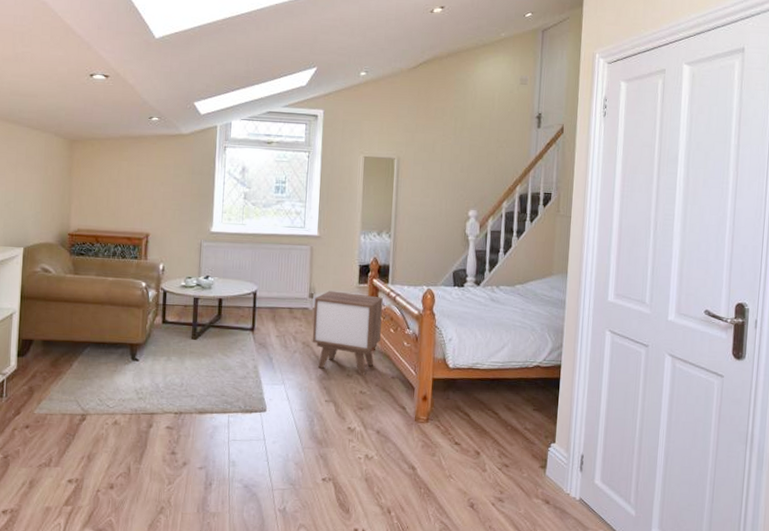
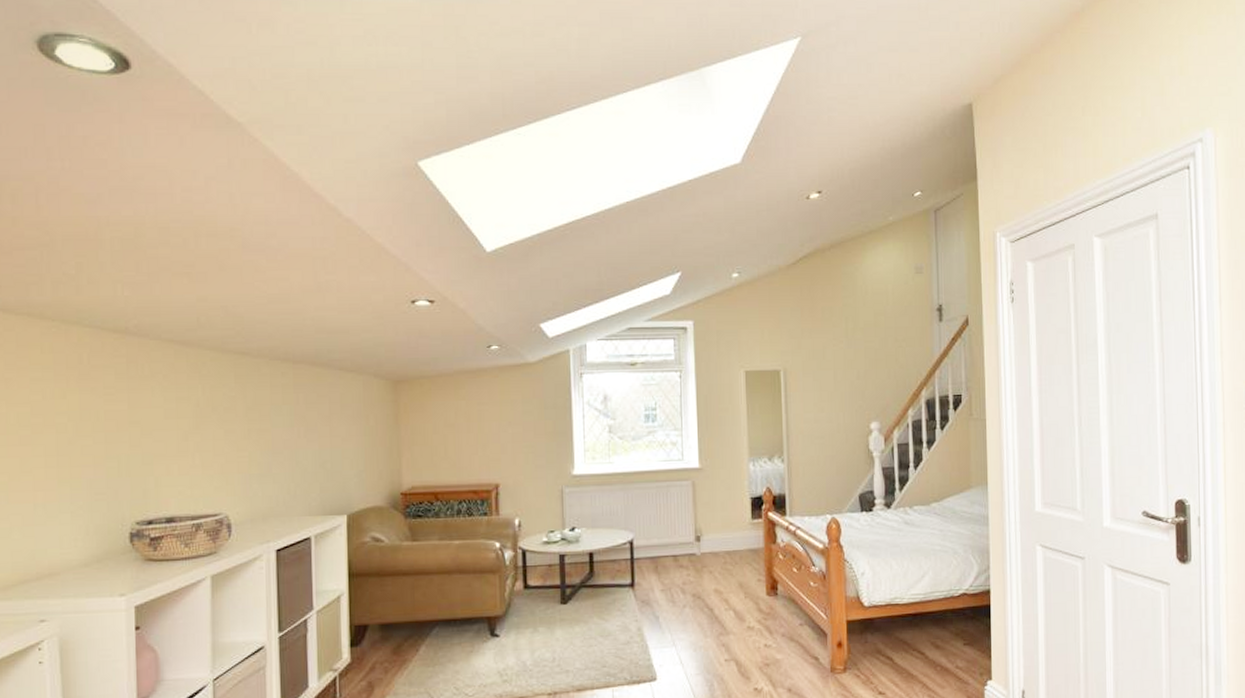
nightstand: present [312,291,383,376] -> none [702,530,784,626]

